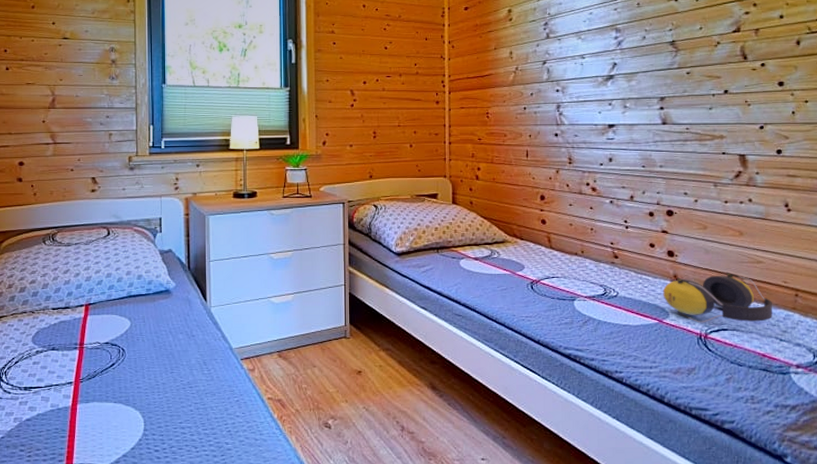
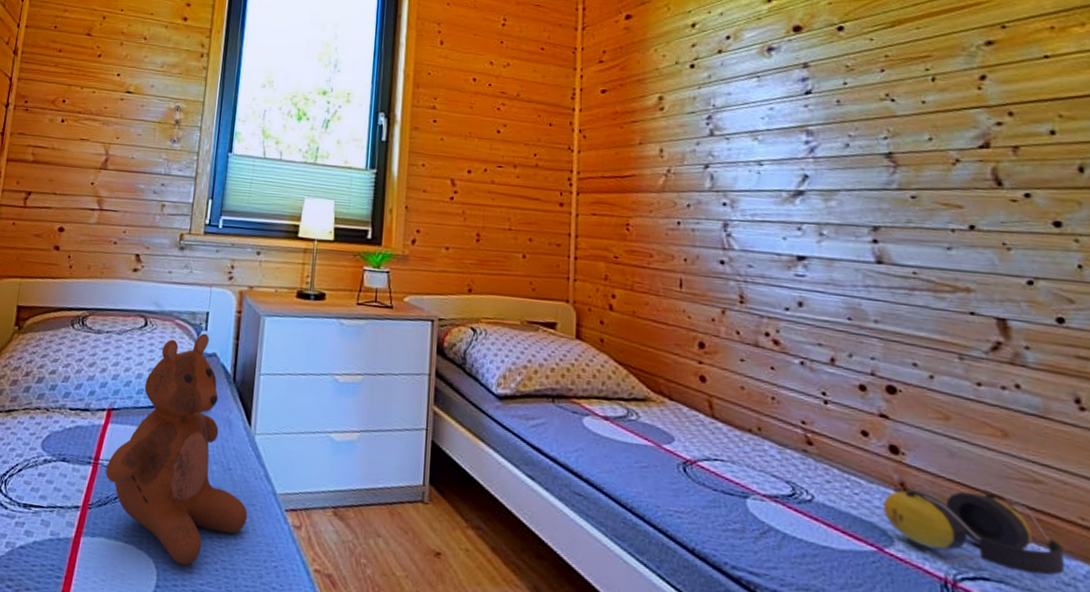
teddy bear: none [91,235,211,412] -> present [105,333,247,566]

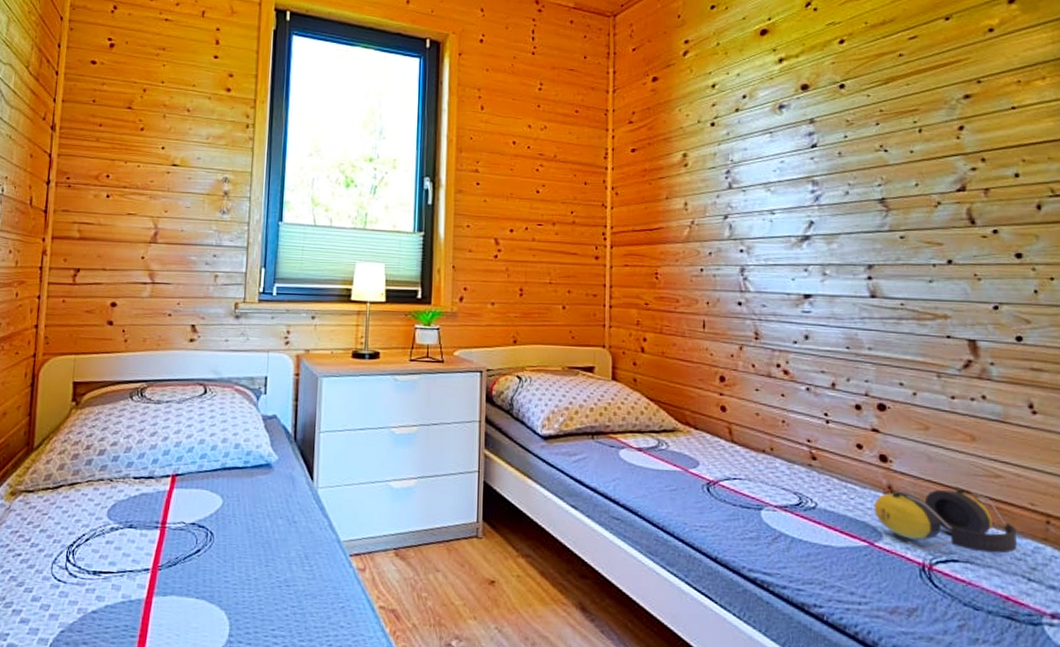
teddy bear: present [105,333,247,566] -> none [173,397,314,615]

